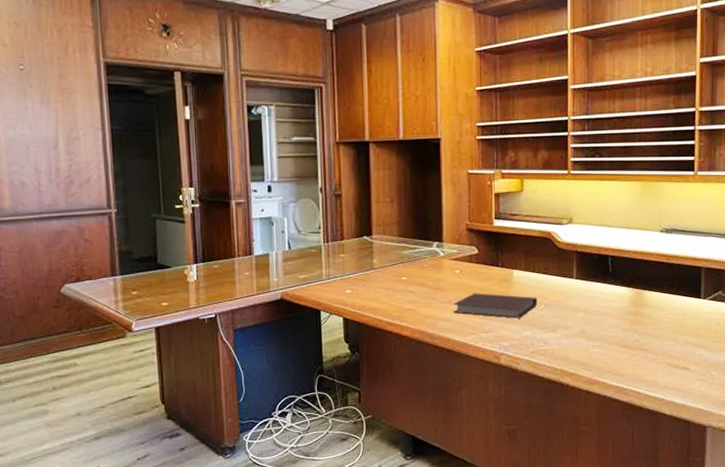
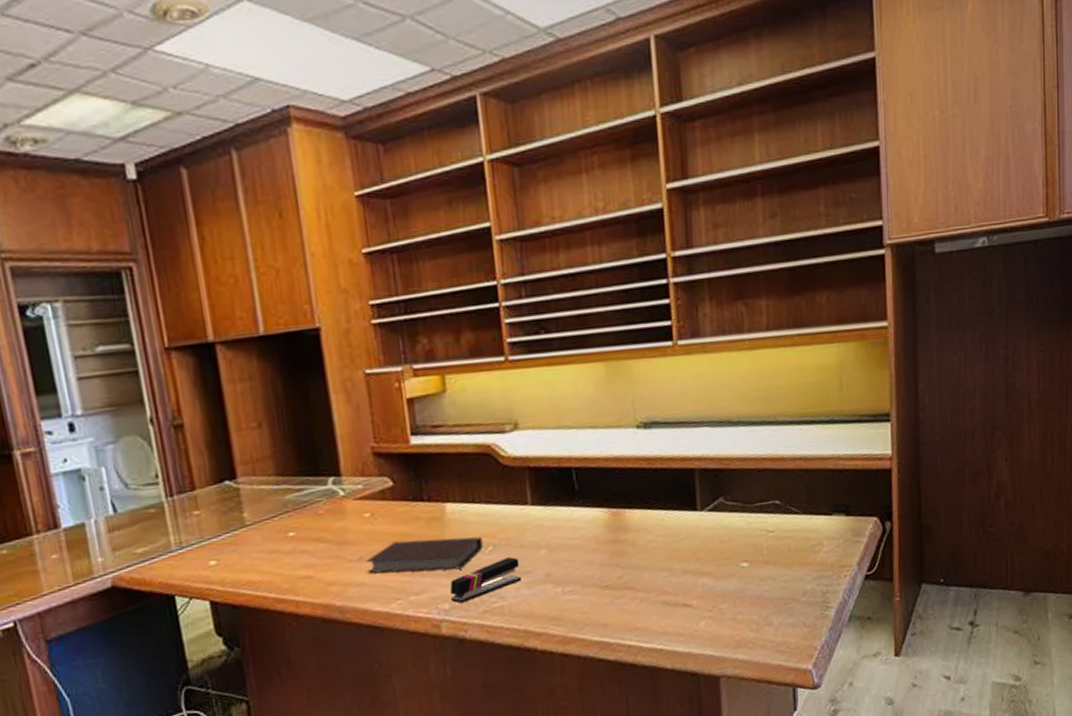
stapler: none [510,315,563,343] -> present [450,557,521,604]

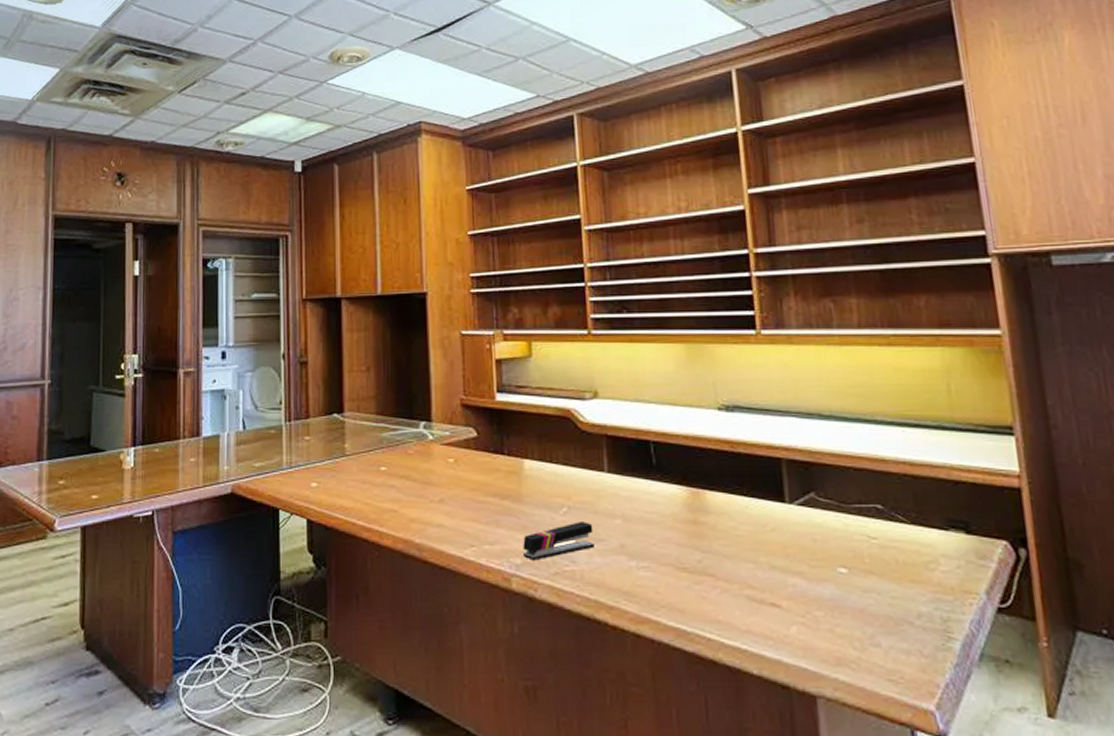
notebook: present [366,536,483,574] -> none [446,490,558,526]

